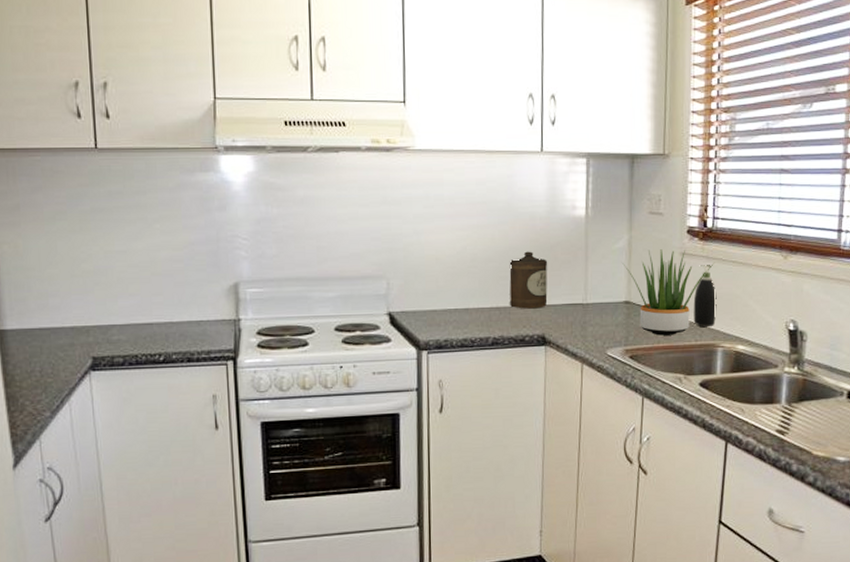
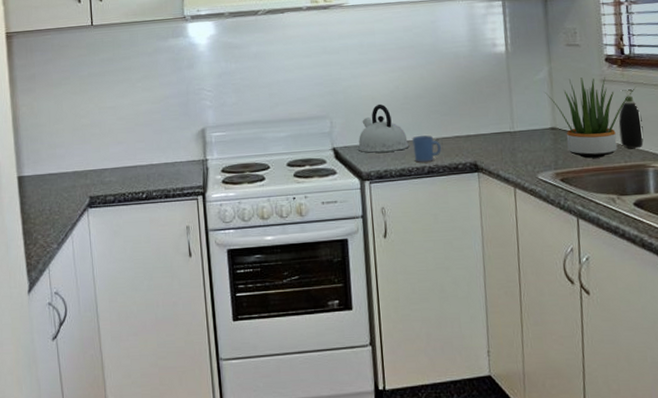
kettle: none [416,265,474,320] -> present [357,103,410,153]
mug: none [478,303,508,334] -> present [412,135,441,164]
canister: present [510,251,547,309] -> none [439,87,476,140]

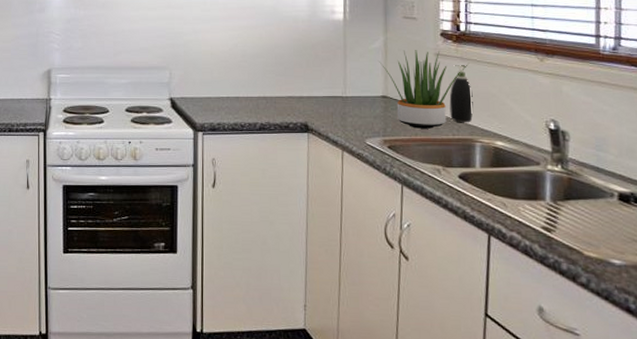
kettle: present [357,103,410,153] -> none [193,59,244,106]
mug: present [412,135,441,164] -> none [247,93,274,120]

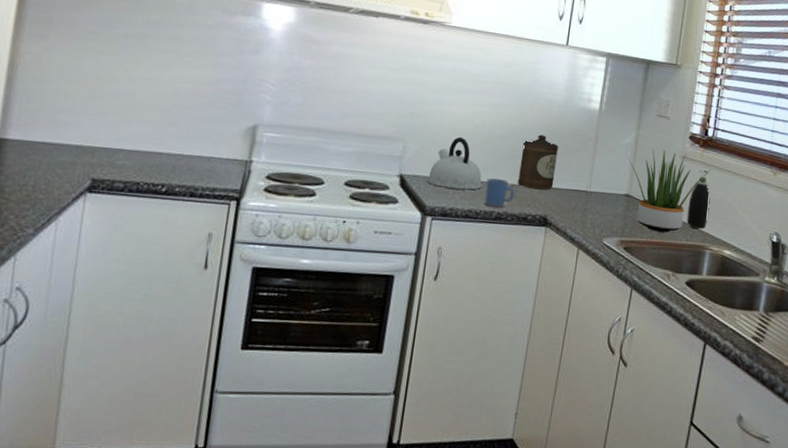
kettle: none [193,59,244,106] -> present [426,136,482,190]
mug: none [247,93,274,120] -> present [484,178,515,209]
canister: none [275,49,310,99] -> present [518,135,558,191]

